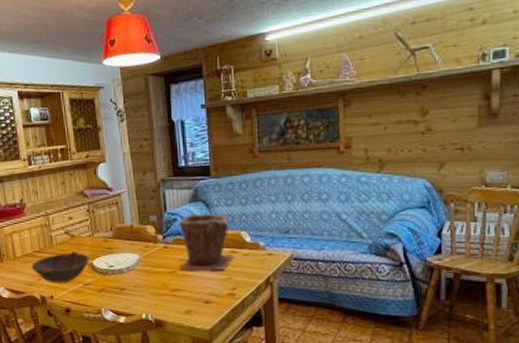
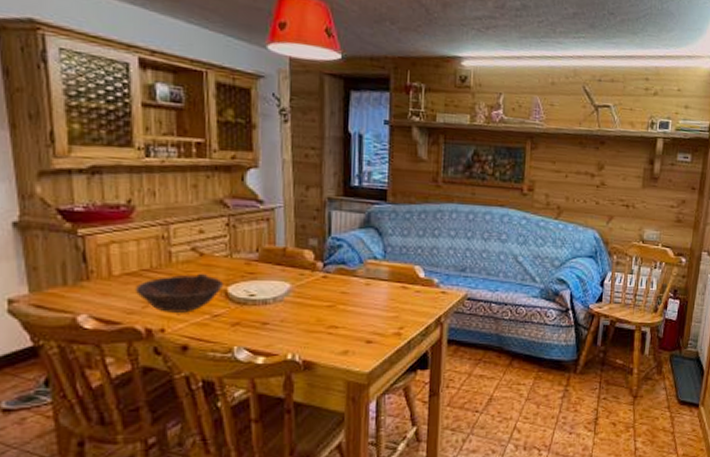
plant pot: present [179,213,234,271] -> none [340,241,404,308]

